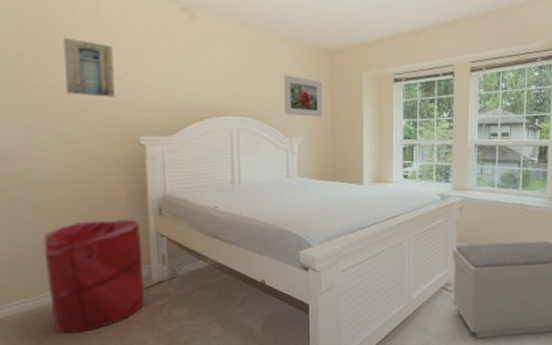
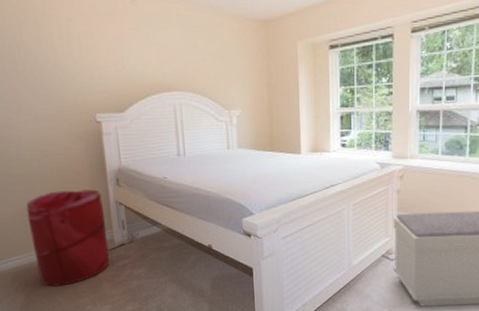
wall art: present [62,37,115,97] -> none [26,26,73,80]
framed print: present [283,75,322,117] -> none [220,48,258,89]

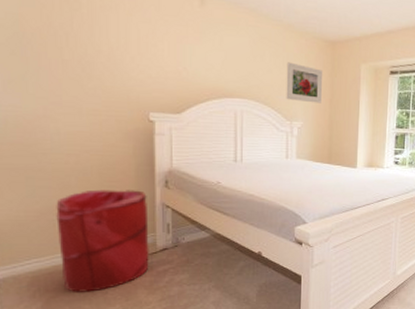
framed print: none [220,48,258,89] -> present [286,62,322,103]

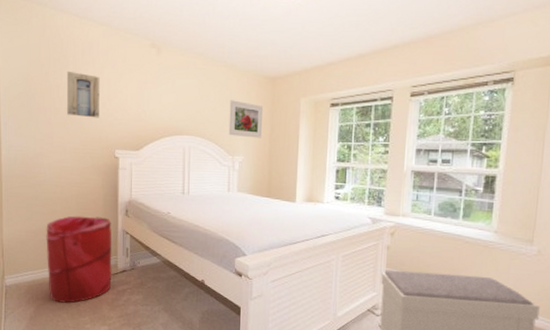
wall art: none [78,15,127,75] -> present [66,70,100,118]

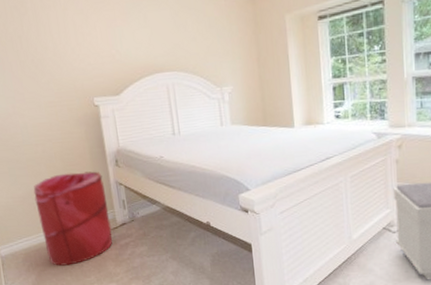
wall art: present [66,70,100,118] -> none [26,18,71,67]
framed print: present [228,100,263,138] -> none [209,26,249,66]

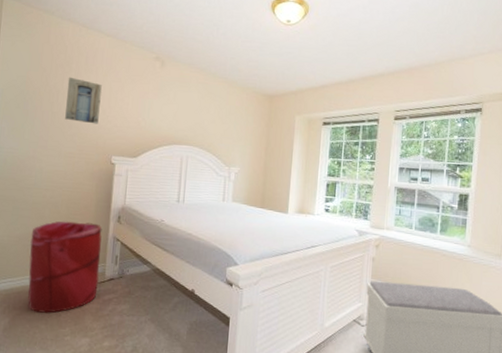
wall art: none [26,18,71,67] -> present [65,77,102,124]

